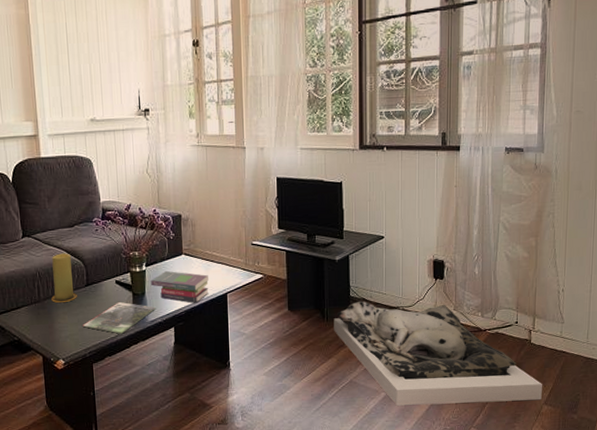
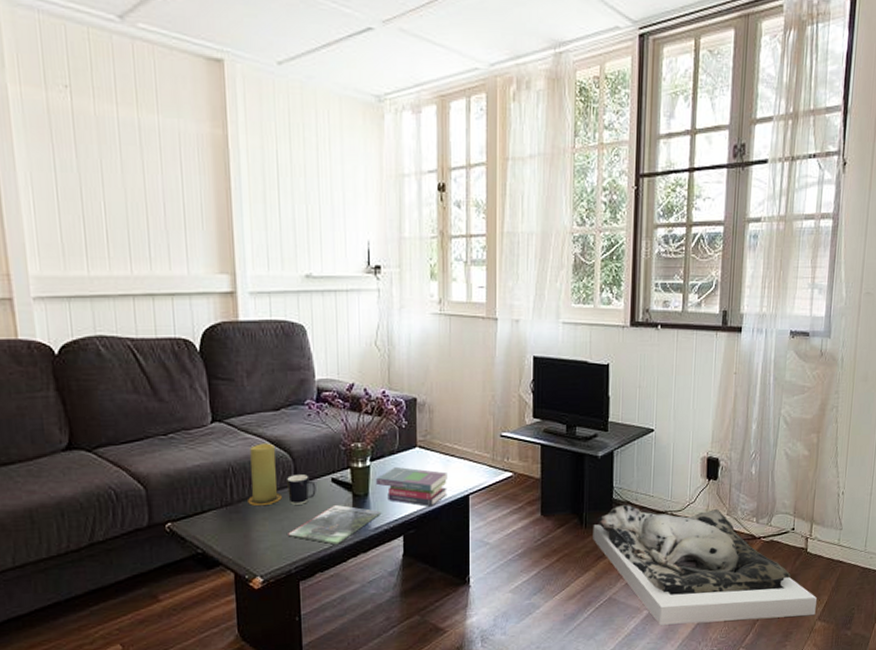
mug: none [80,277,104,302] -> present [286,473,316,505]

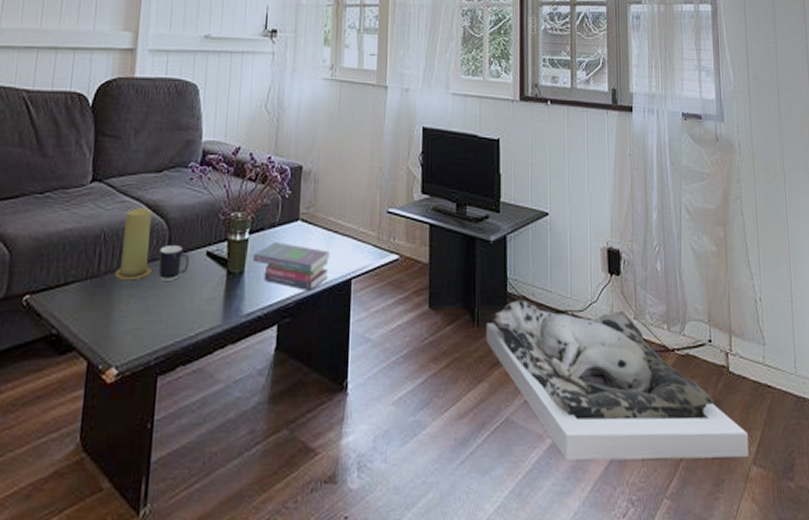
magazine: present [288,504,382,545] -> none [152,282,256,332]

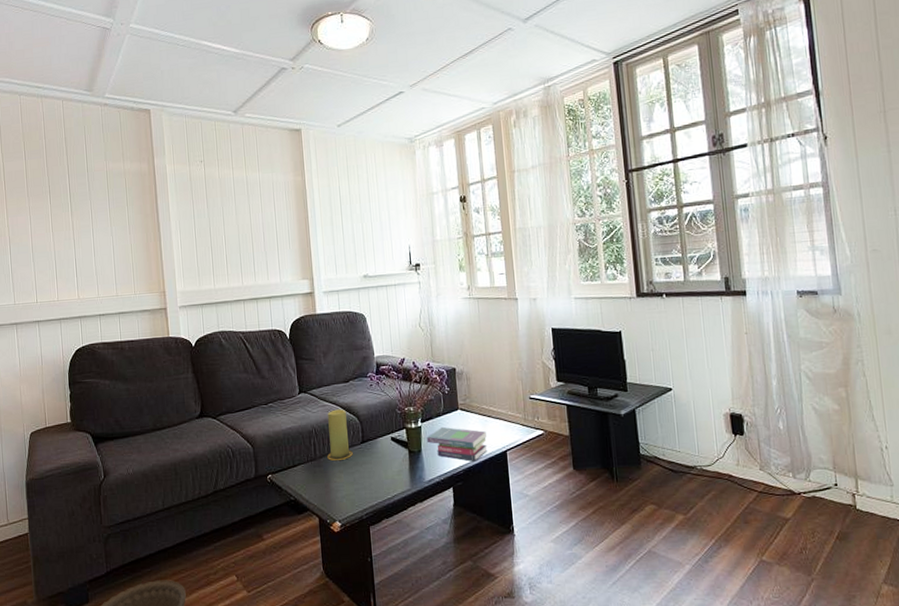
mug: present [158,244,190,281] -> none [355,433,380,460]
dog bed: present [486,301,749,461] -> none [624,460,879,581]

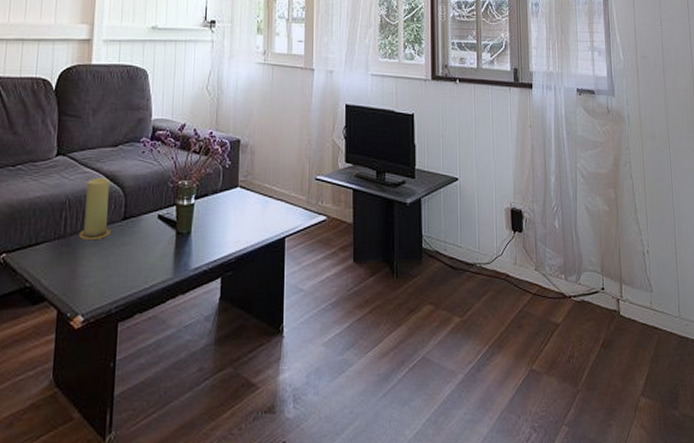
books: present [427,426,488,461] -> none [199,205,265,248]

